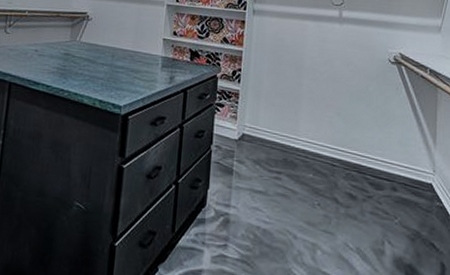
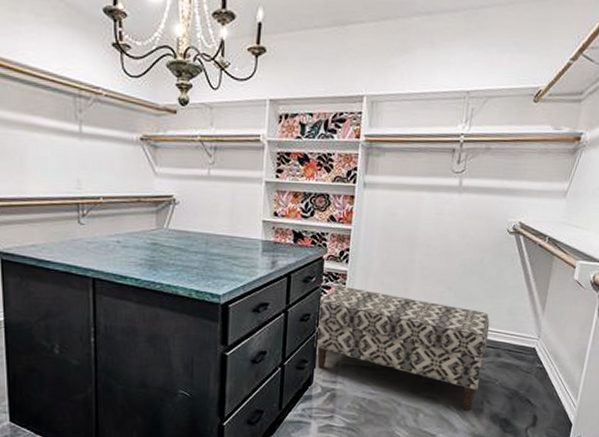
bench: none [208,105,382,251] -> present [314,287,490,411]

